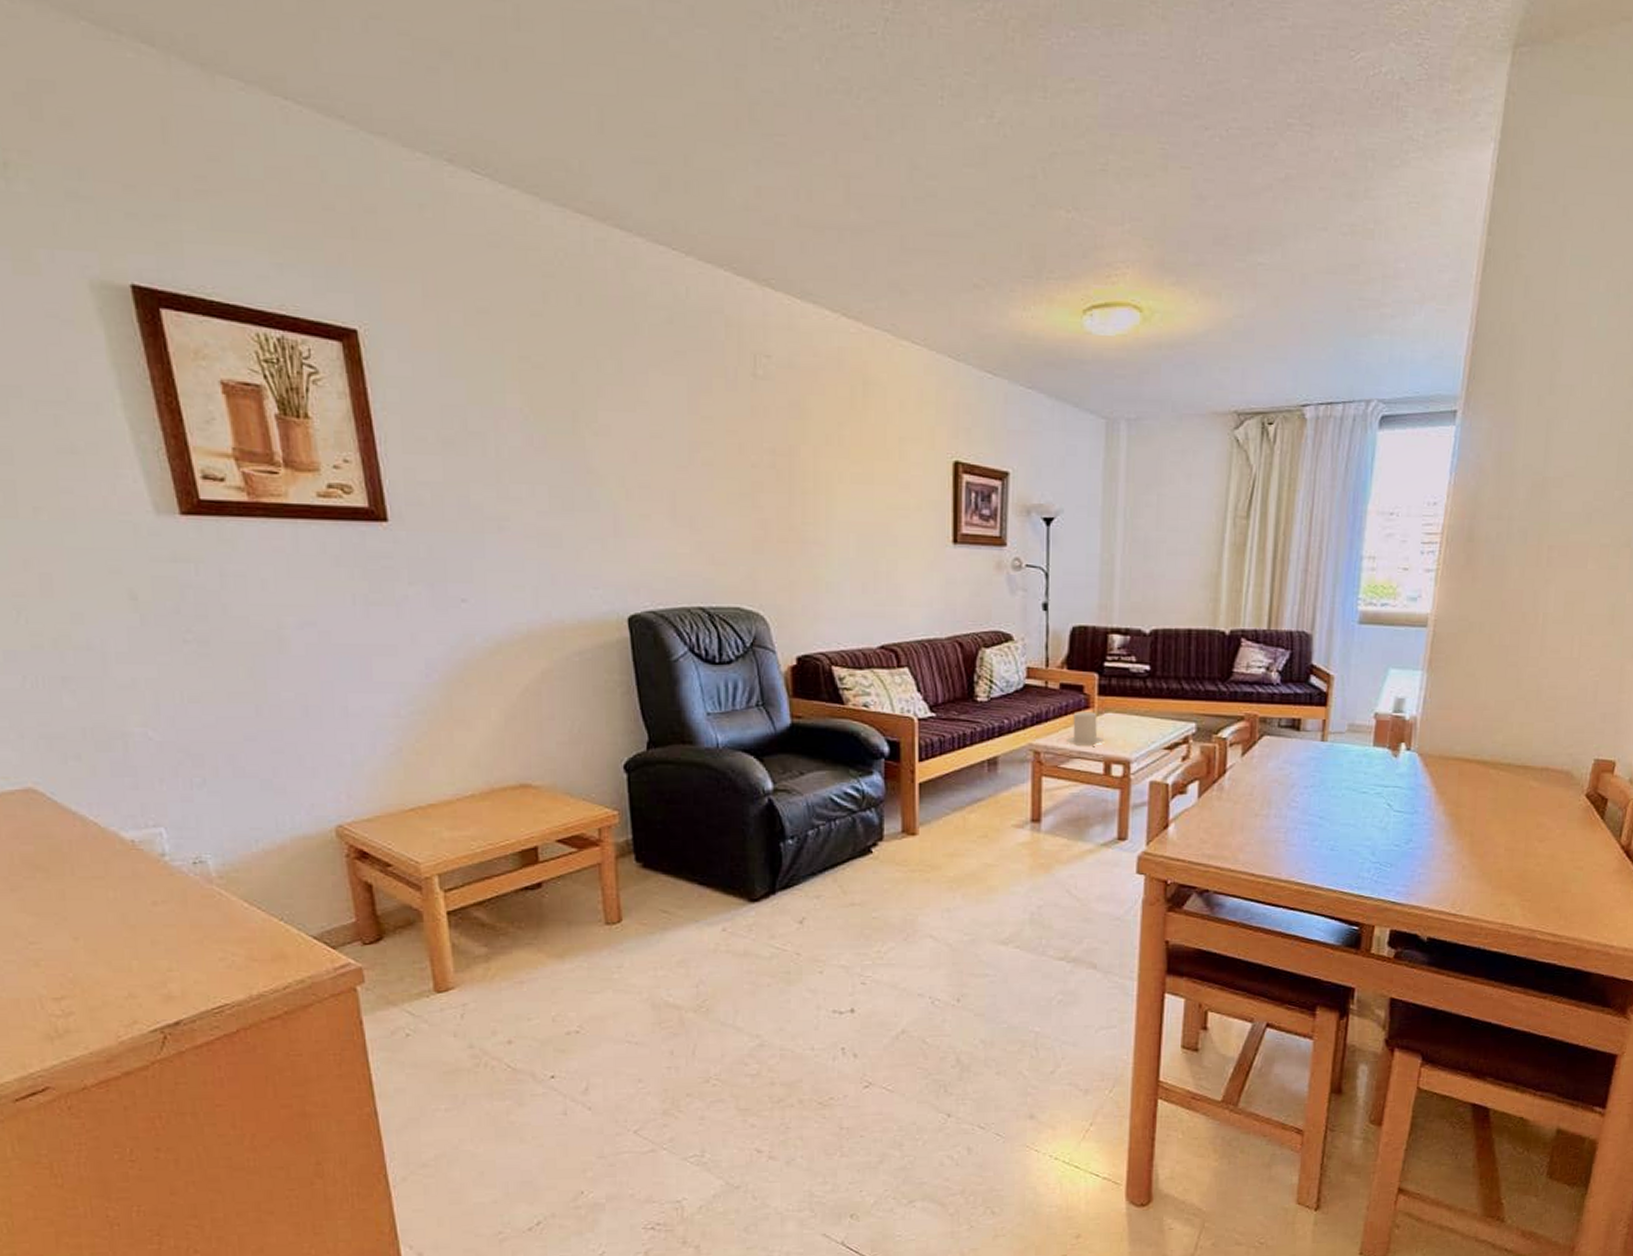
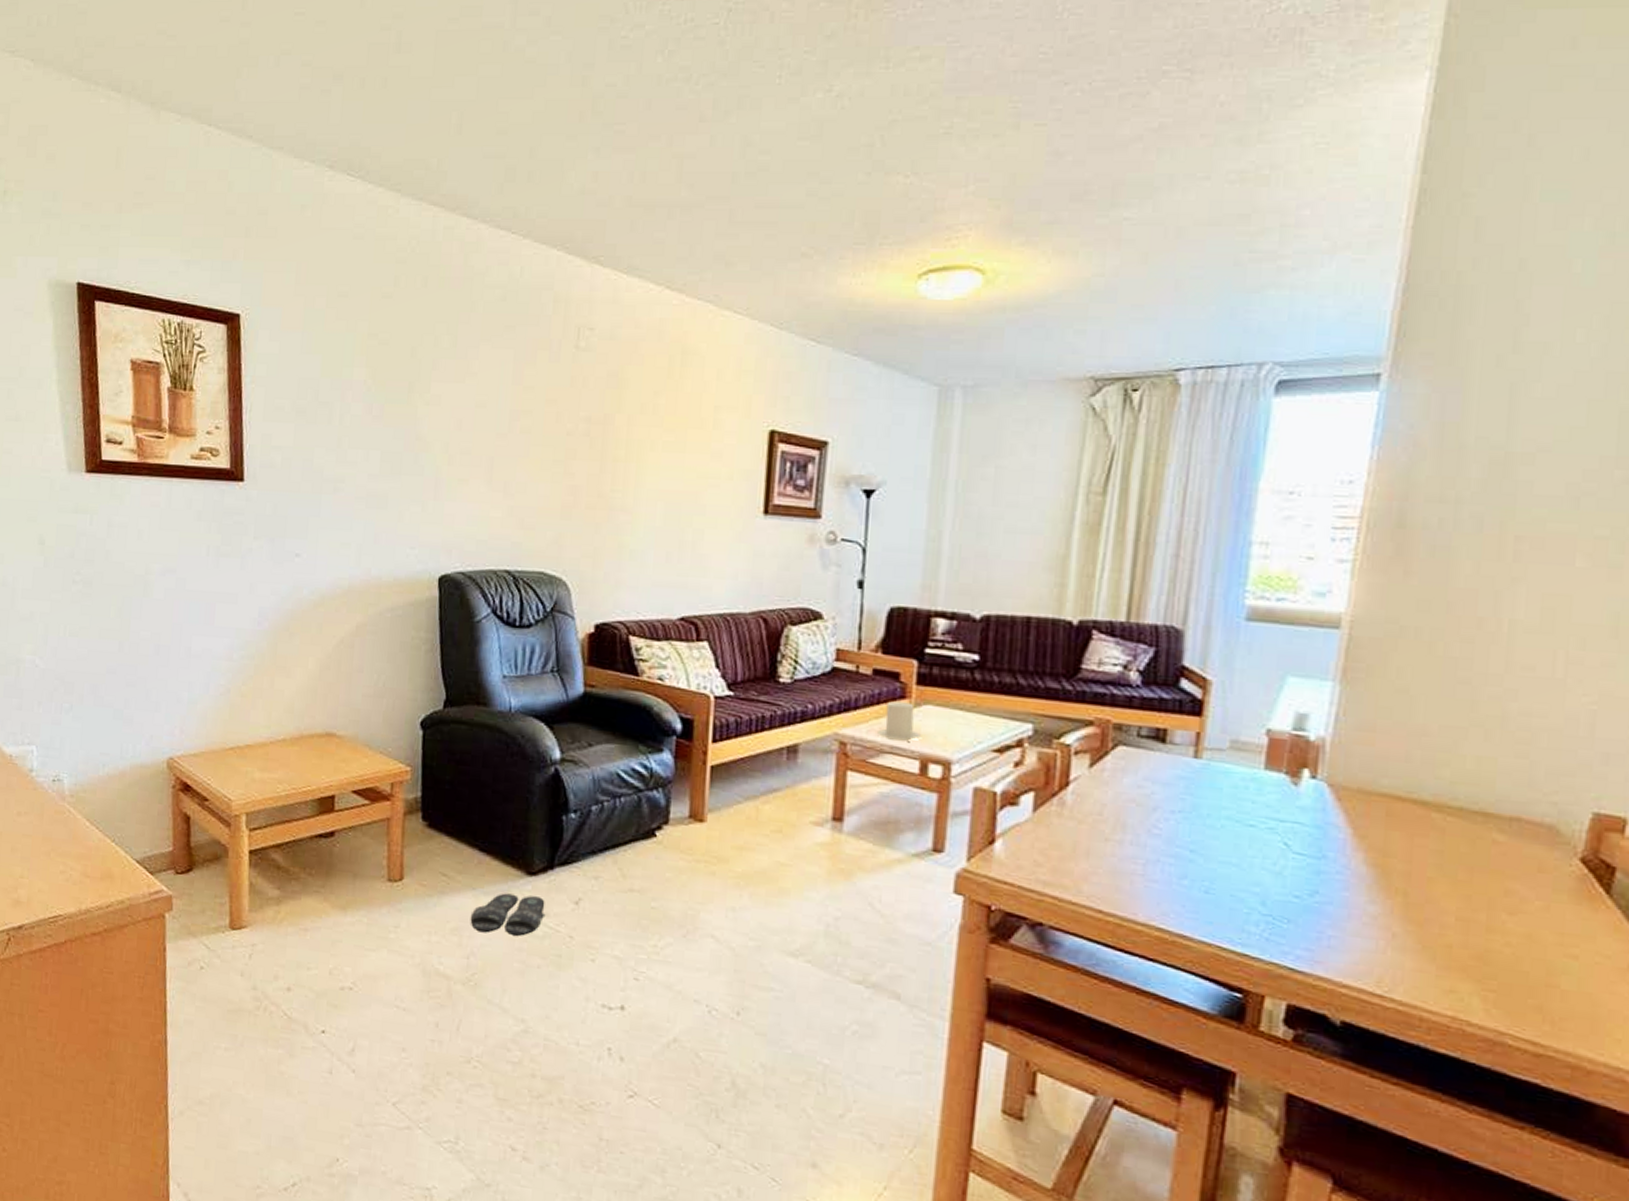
slippers: none [696,921,771,960] -> present [470,893,546,936]

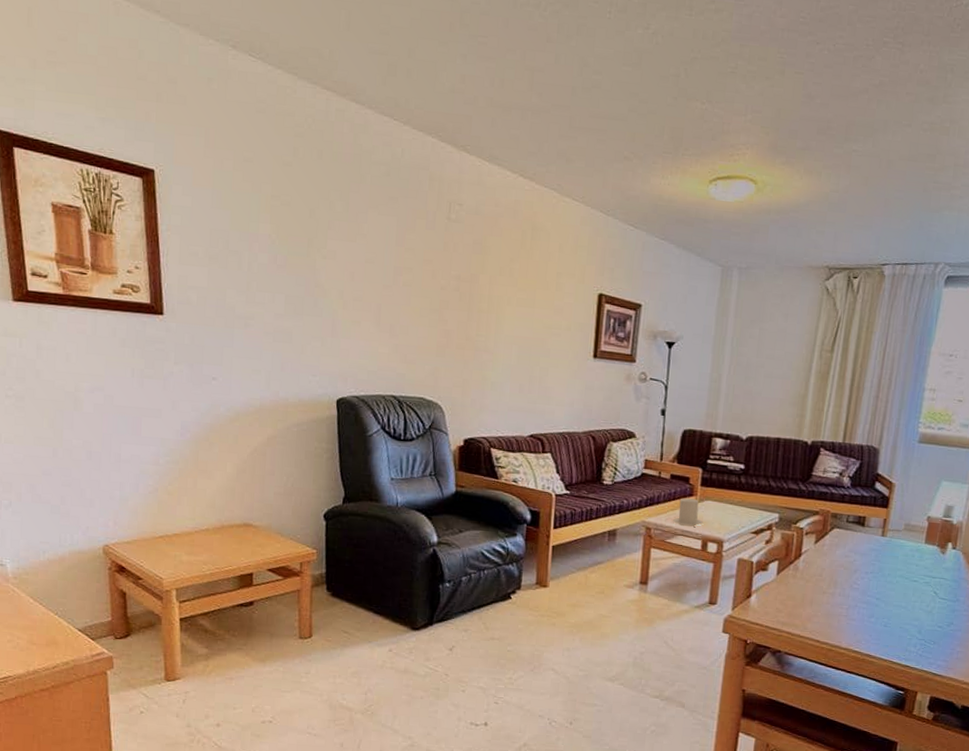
slippers: present [470,893,546,936] -> none [367,644,427,676]

